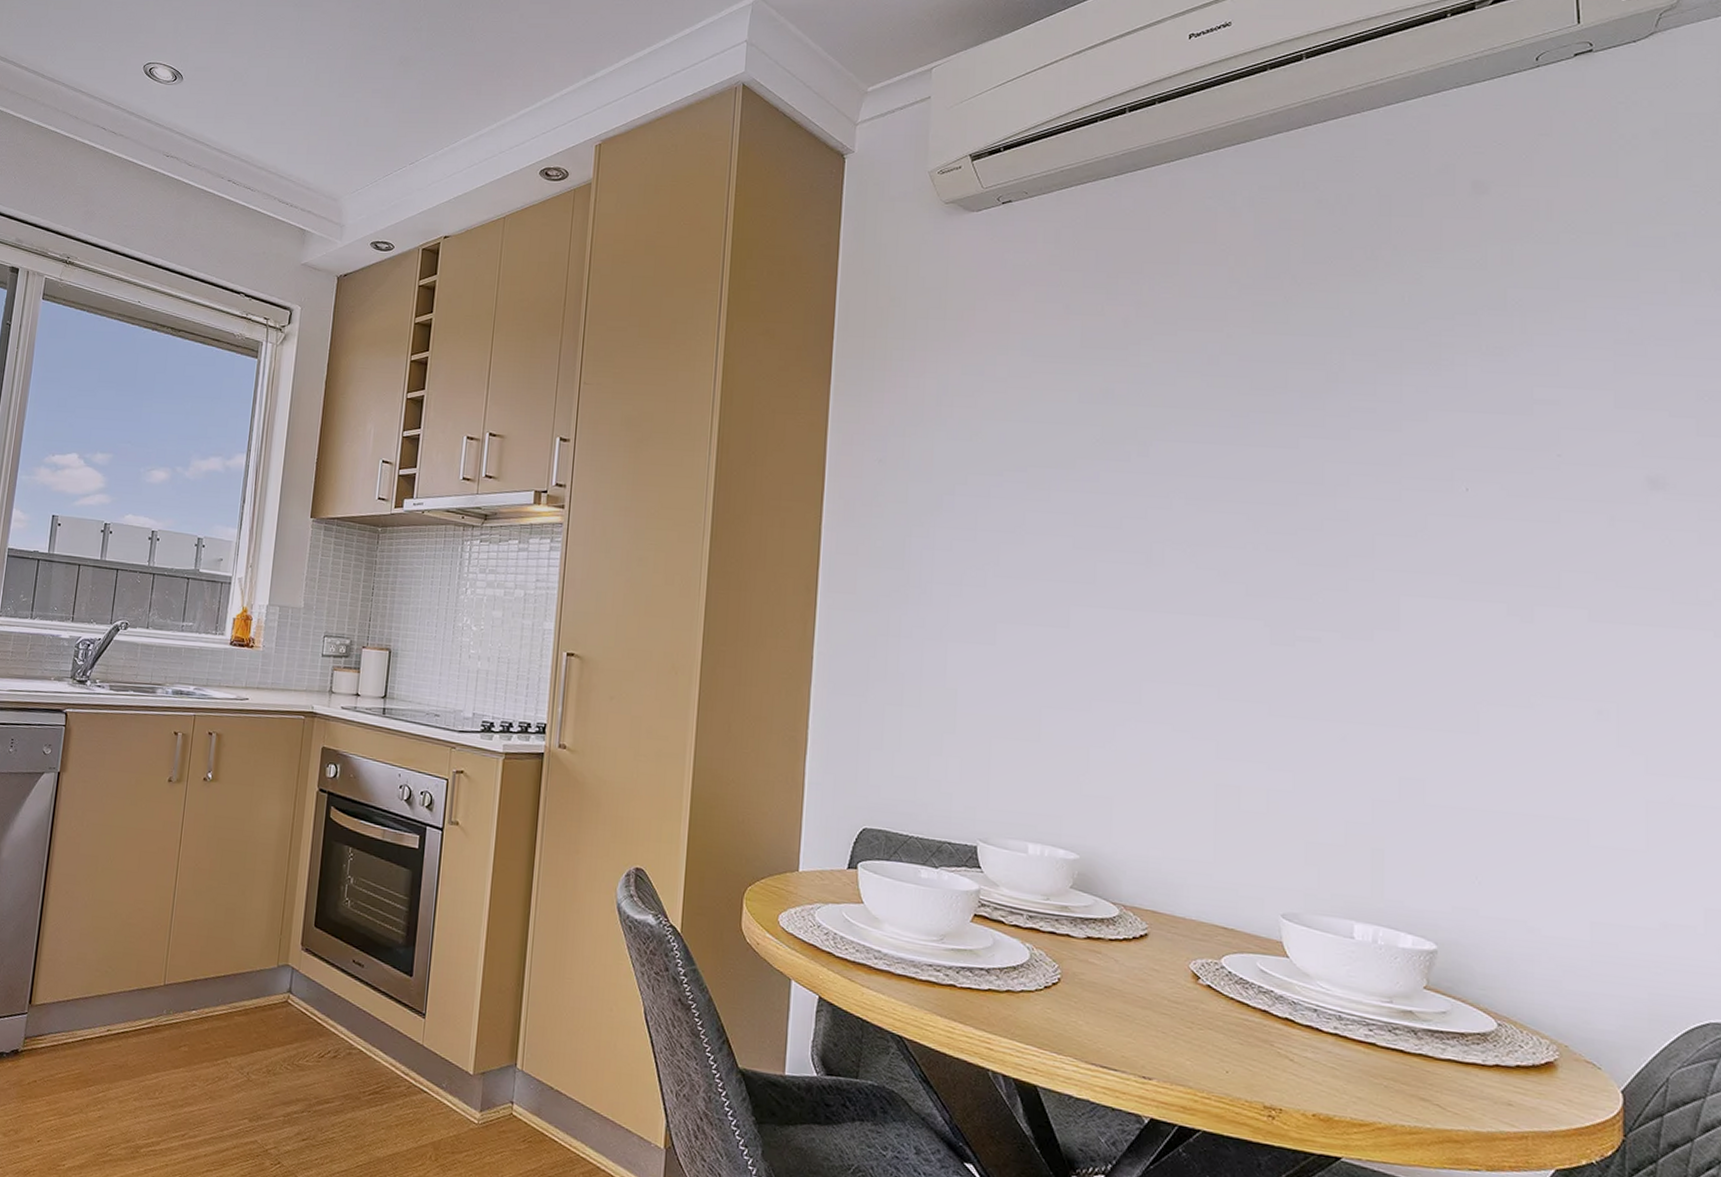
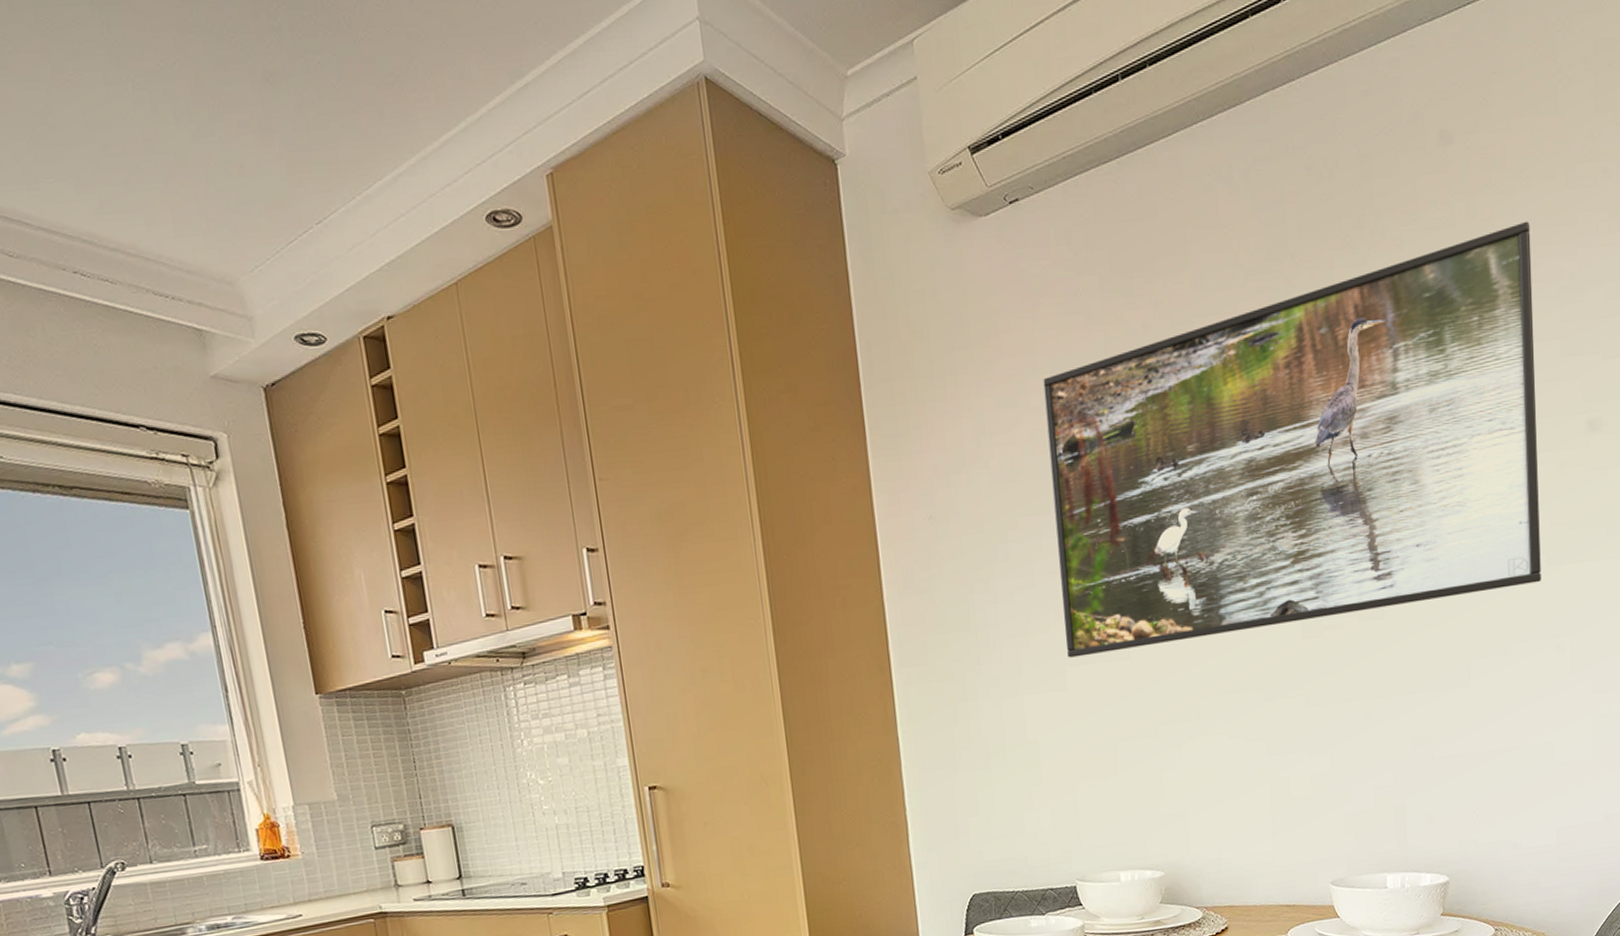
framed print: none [1000,272,1581,638] -> present [1043,221,1541,658]

